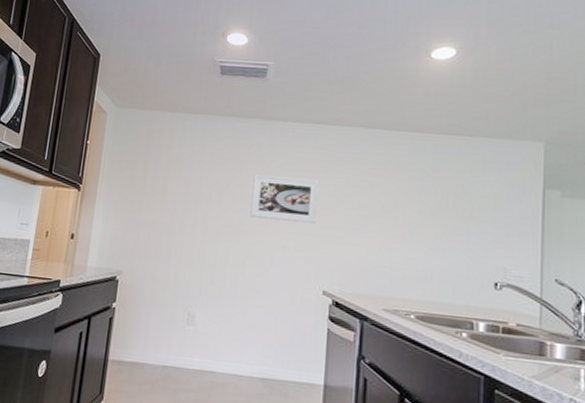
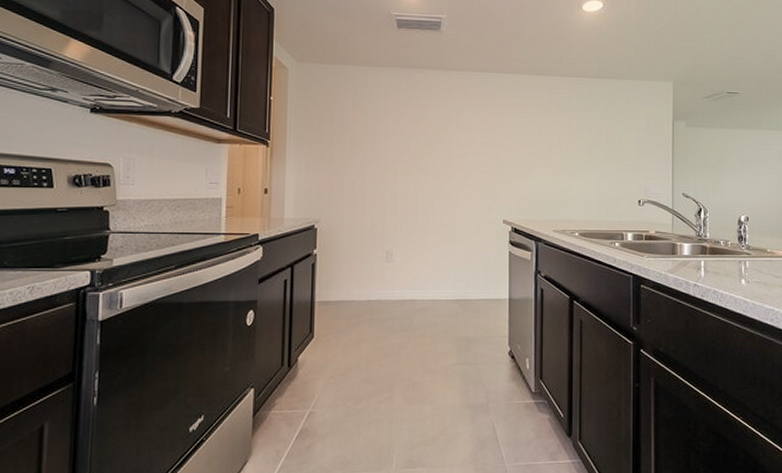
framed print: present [250,174,319,224] -> none [435,121,494,163]

